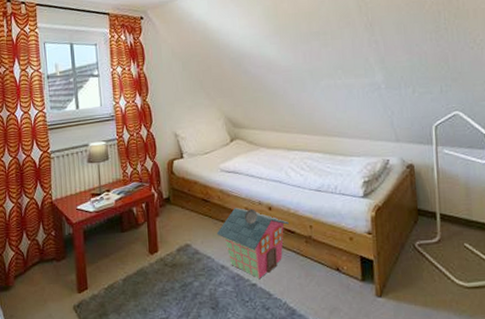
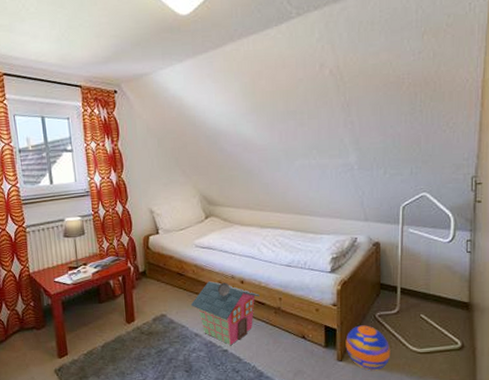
ball: none [384,256,435,308] -> present [345,325,391,371]

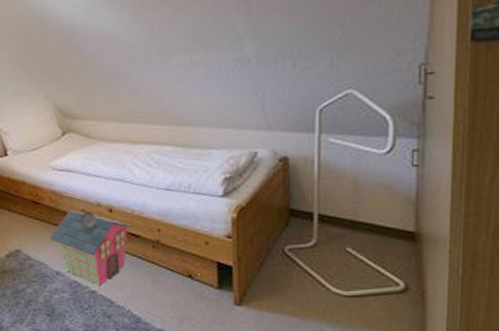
ball: present [345,325,391,371] -> none [245,261,306,318]

